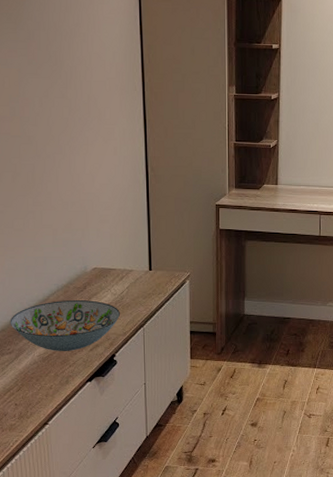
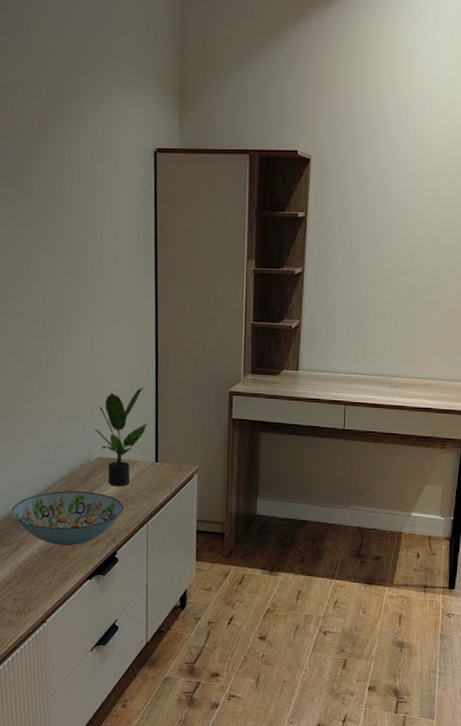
potted plant: none [89,202,140,294] -> present [93,387,147,487]

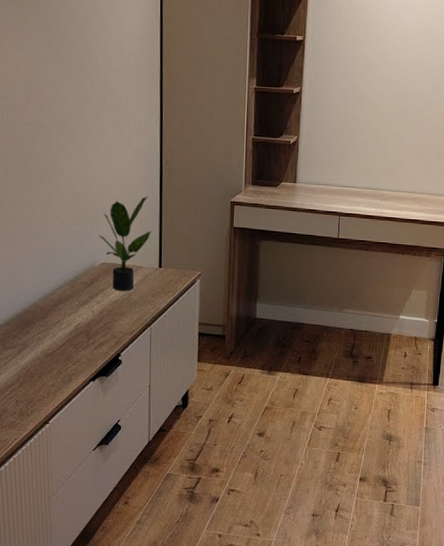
decorative bowl: present [11,491,123,546] -> none [14,295,127,348]

